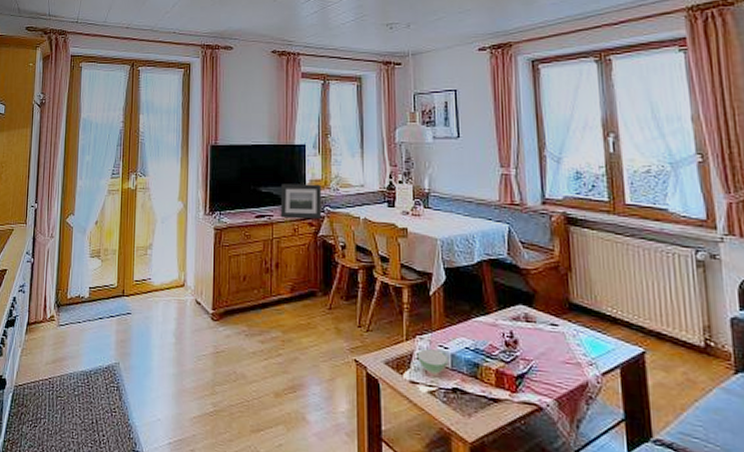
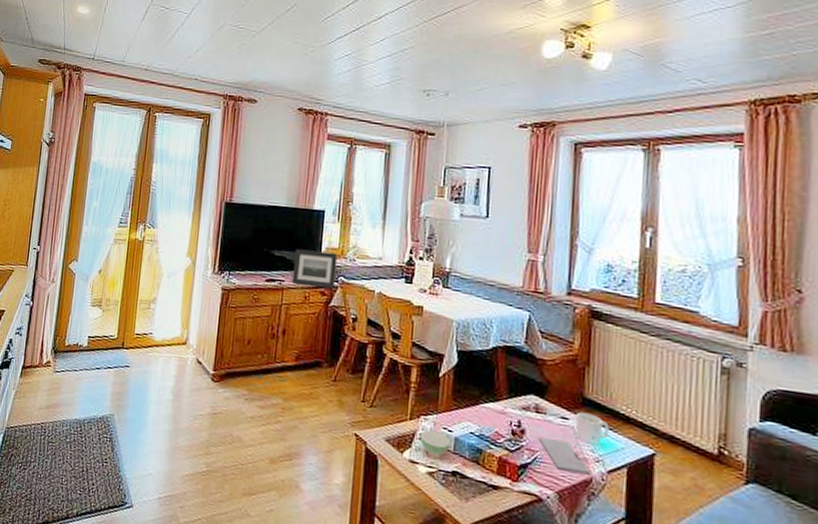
tablet: none [530,346,586,379] -> present [537,437,591,475]
mug: none [565,317,598,350] -> present [575,411,609,446]

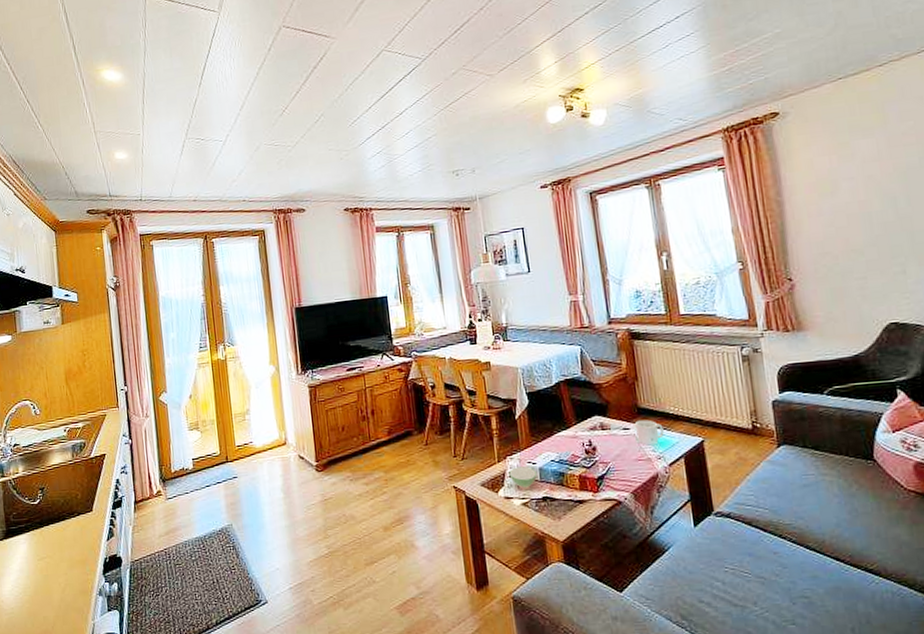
picture frame: present [292,248,338,288] -> none [368,332,410,368]
tablet: present [537,437,591,475] -> none [607,448,656,473]

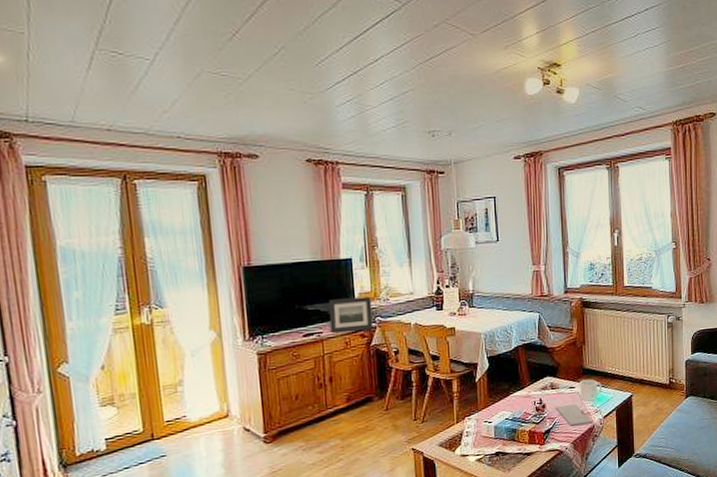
picture frame: none [368,332,410,368] -> present [329,296,374,334]
bowl: present [509,466,537,491] -> none [466,425,492,448]
tablet: none [607,448,656,473] -> present [555,404,593,426]

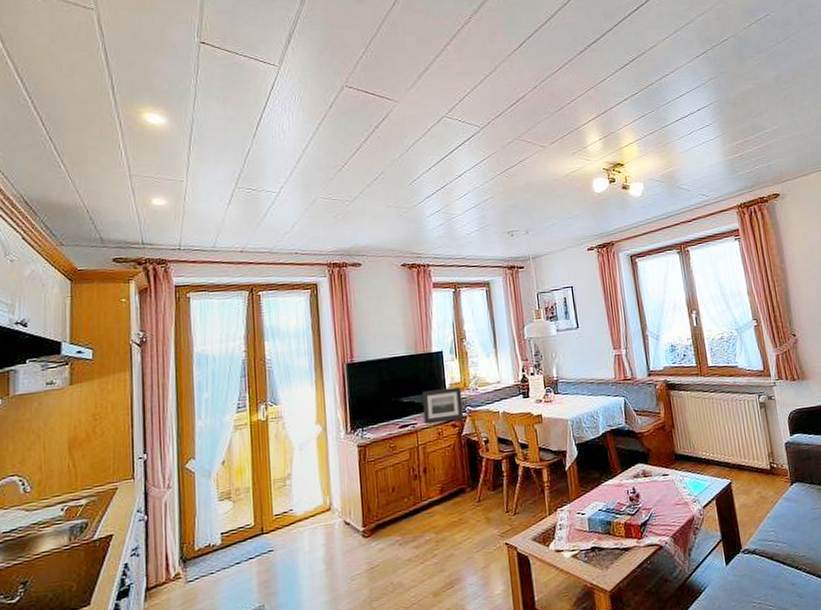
tablet: present [555,404,593,426] -> none [649,493,692,518]
mug: present [580,379,602,403] -> none [673,465,698,491]

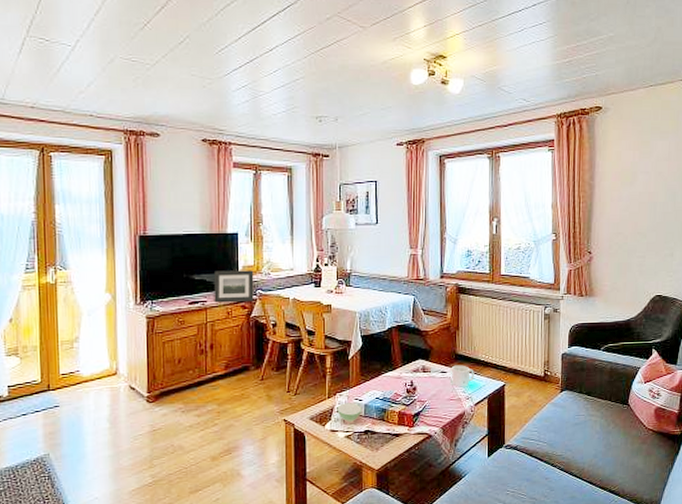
bowl: none [559,517,586,542] -> present [337,403,362,425]
mug: none [673,465,698,491] -> present [452,365,474,389]

